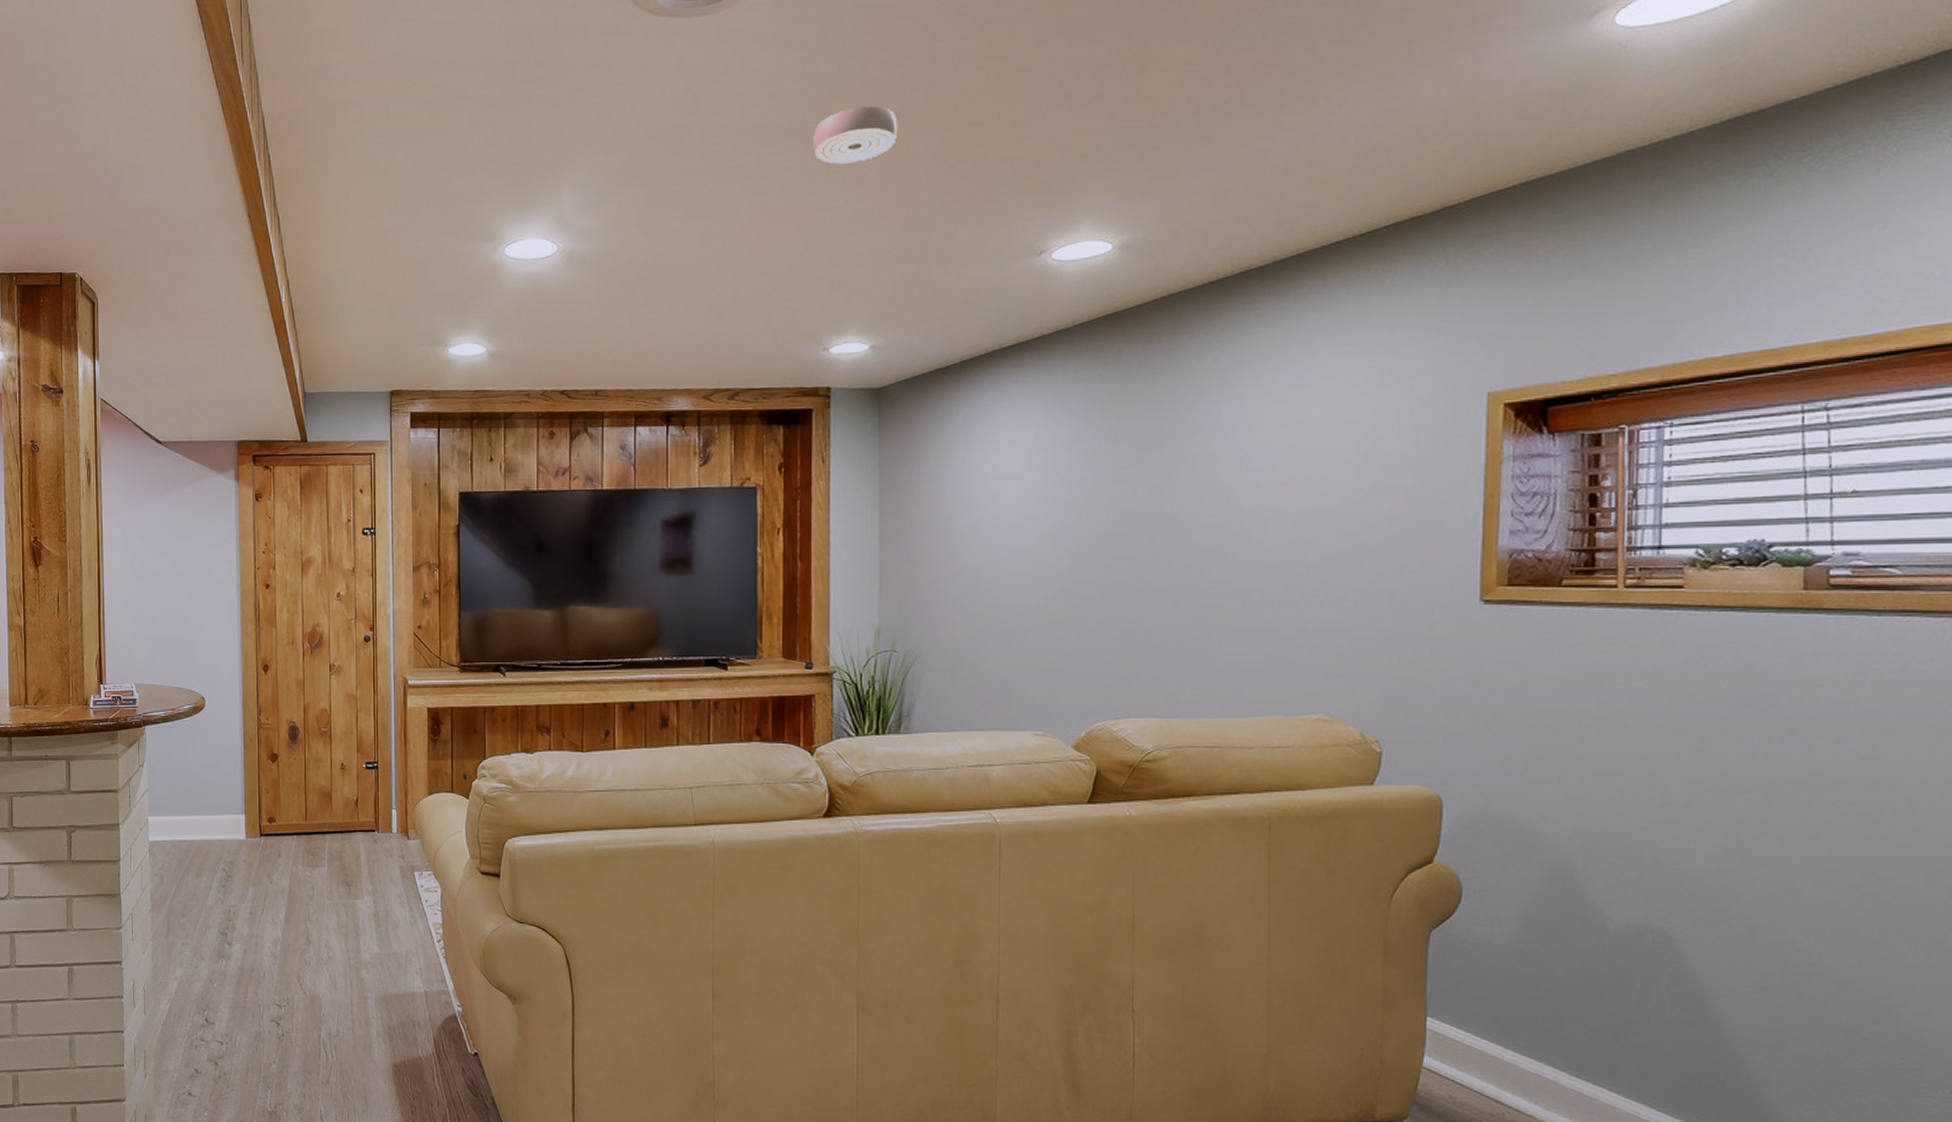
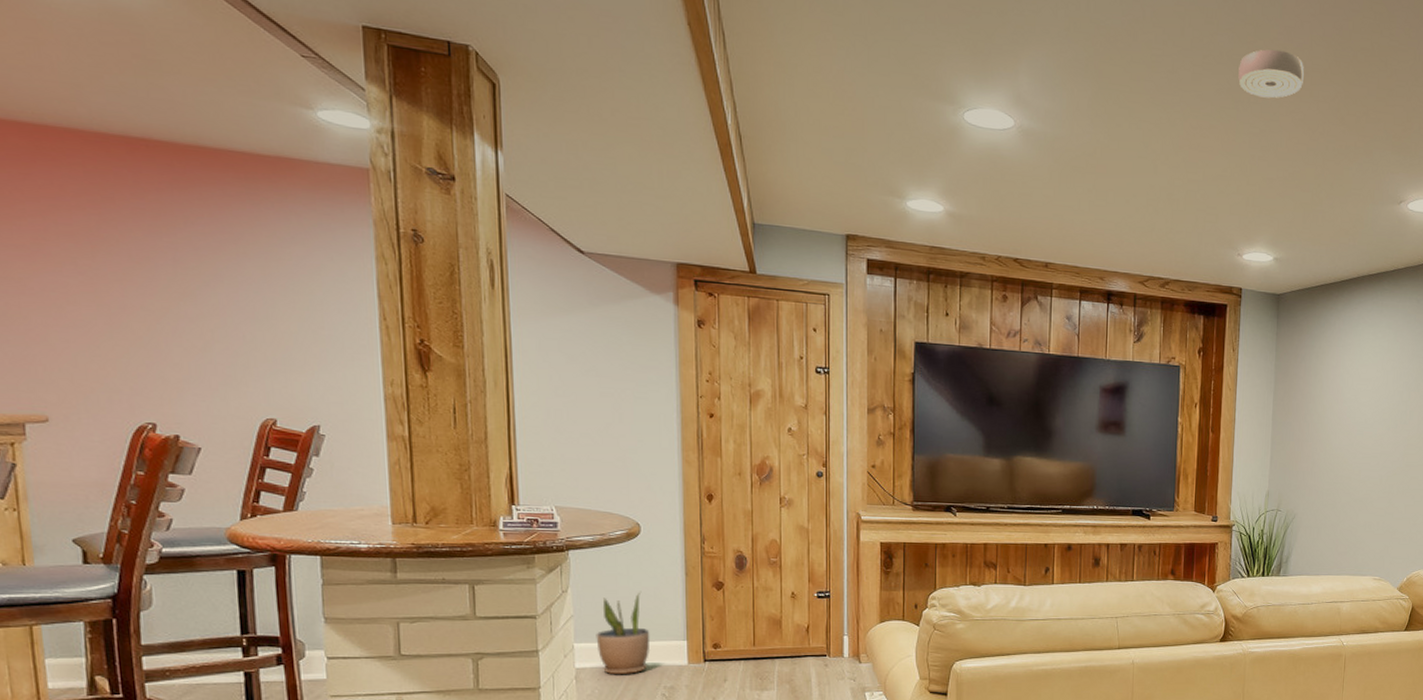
potted plant: none [166,765,213,849] -> present [596,592,650,675]

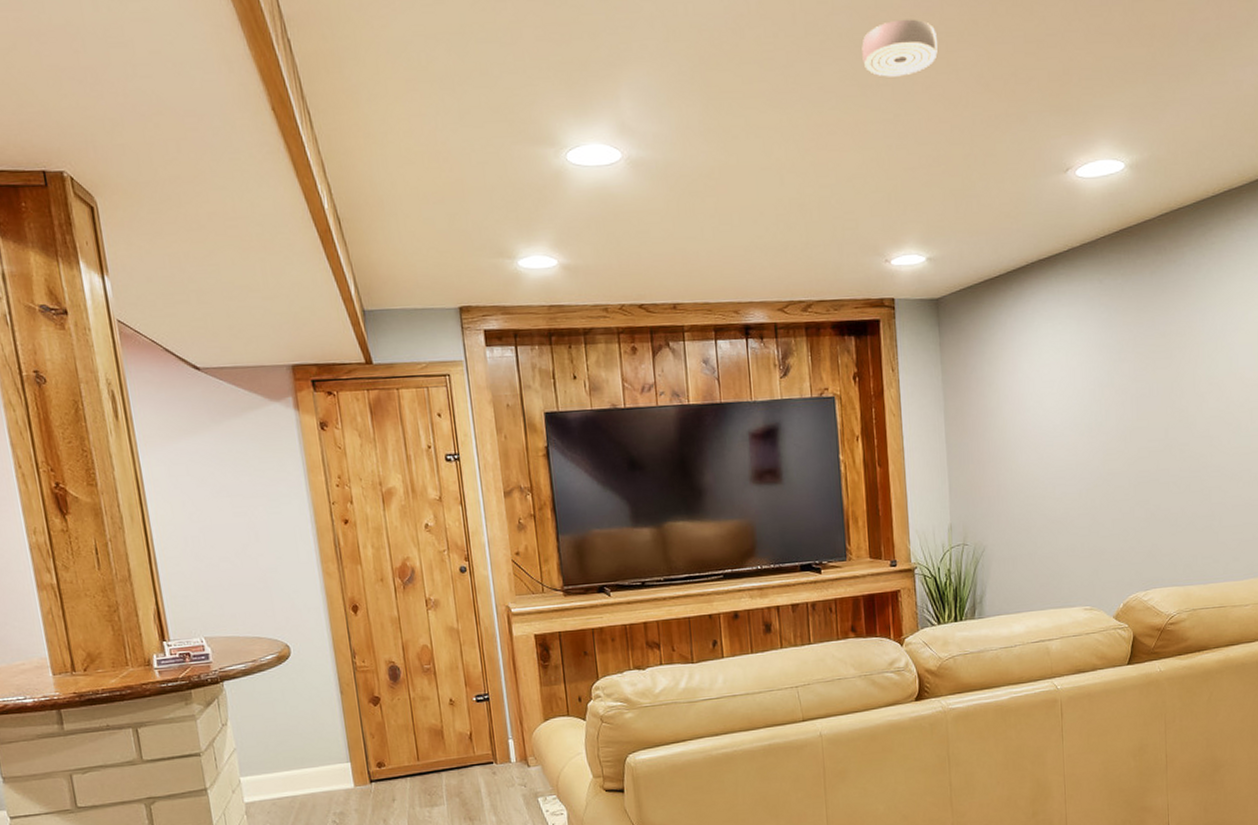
potted plant: present [596,592,650,675] -> none [260,716,316,806]

